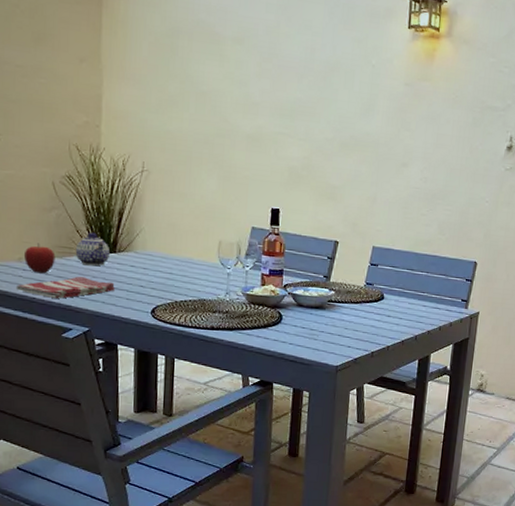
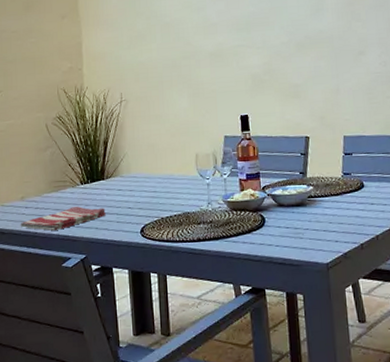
fruit: present [23,243,56,274] -> none [25,181,52,209]
teapot: present [75,232,109,266] -> none [68,164,99,196]

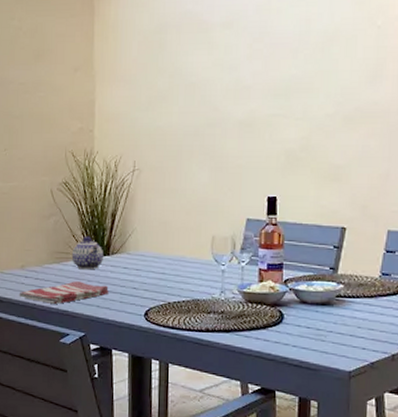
teapot: none [68,164,99,196] -> present [71,236,103,270]

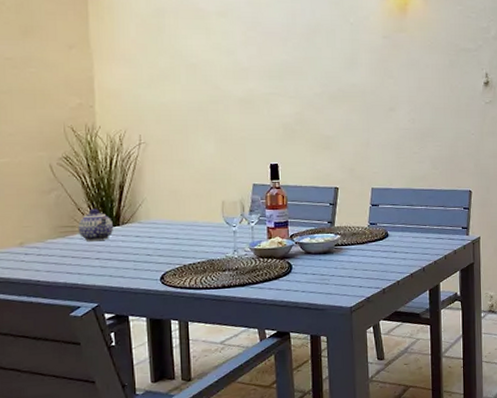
dish towel: present [19,281,109,305] -> none [18,253,121,279]

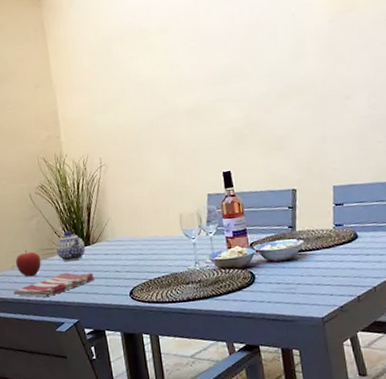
dish towel: none [18,253,121,279] -> present [13,272,94,298]
fruit: none [24,226,58,256] -> present [15,250,41,277]

